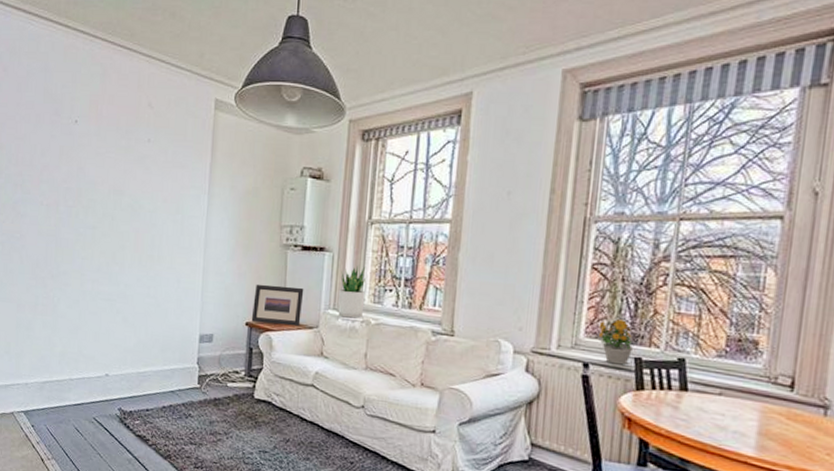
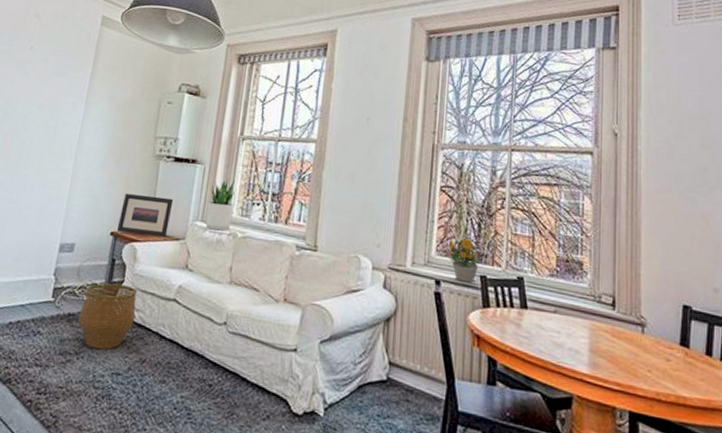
basket: none [224,370,277,431] -> present [78,283,137,350]

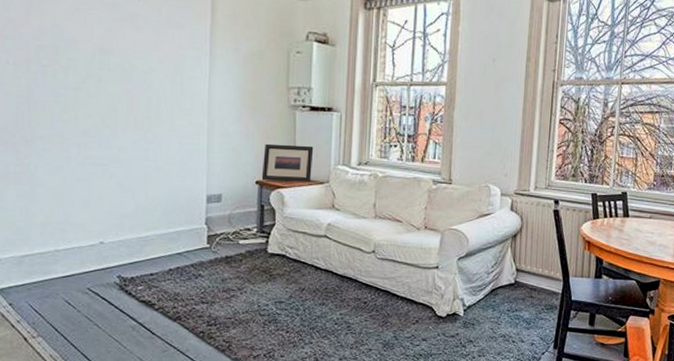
basket: present [78,283,137,350] -> none [236,226,291,284]
planter: present [205,179,236,231] -> none [346,124,373,173]
flowerpot: present [448,238,478,283] -> none [565,164,590,200]

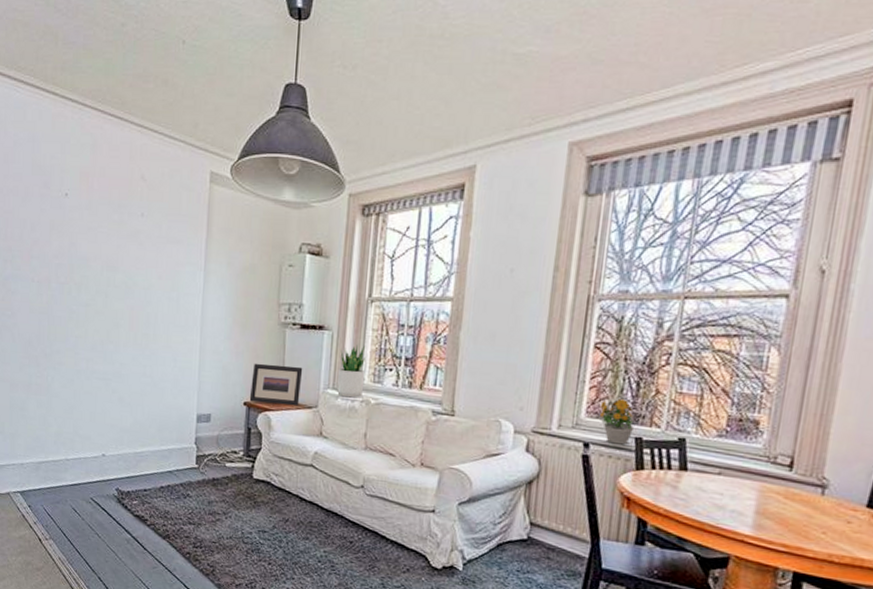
planter: none [346,124,373,173] -> present [337,344,367,398]
flowerpot: none [565,164,590,200] -> present [600,399,634,445]

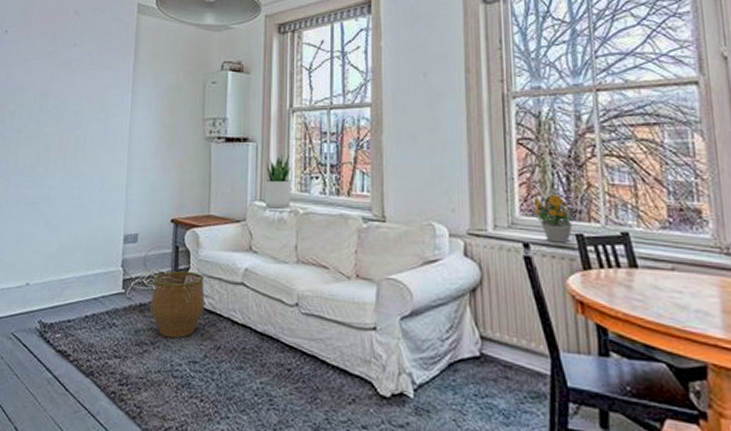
basket: none [222,450,276,511] -> present [150,270,205,339]
picture frame: present [249,363,303,406] -> none [176,178,230,221]

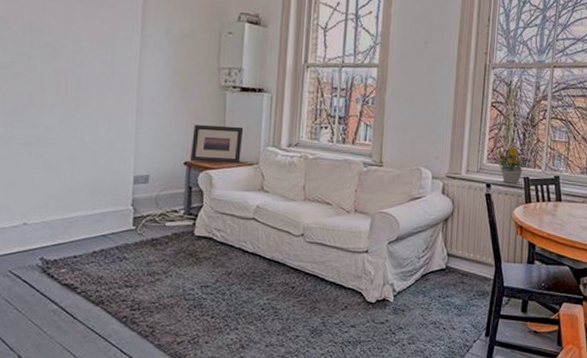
basket: present [150,270,205,339] -> none [162,208,218,267]
picture frame: none [176,178,230,221] -> present [189,124,244,164]
planter: present [264,154,292,209] -> none [276,105,304,154]

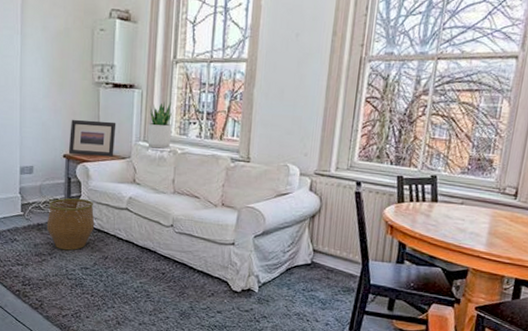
basket: none [162,208,218,267] -> present [46,198,95,251]
planter: none [276,105,304,154] -> present [147,101,173,149]
flowerpot: present [497,147,523,184] -> none [369,144,397,183]

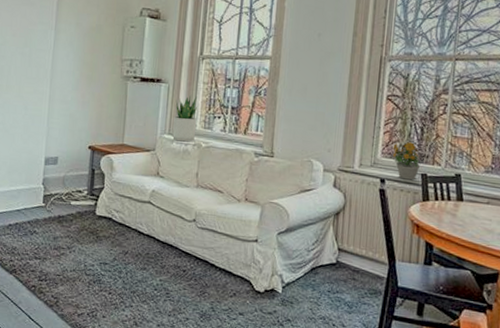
basket: present [46,198,95,251] -> none [67,190,117,245]
picture frame: present [68,119,116,157] -> none [93,111,143,150]
flowerpot: none [369,144,397,183] -> present [392,142,420,180]

